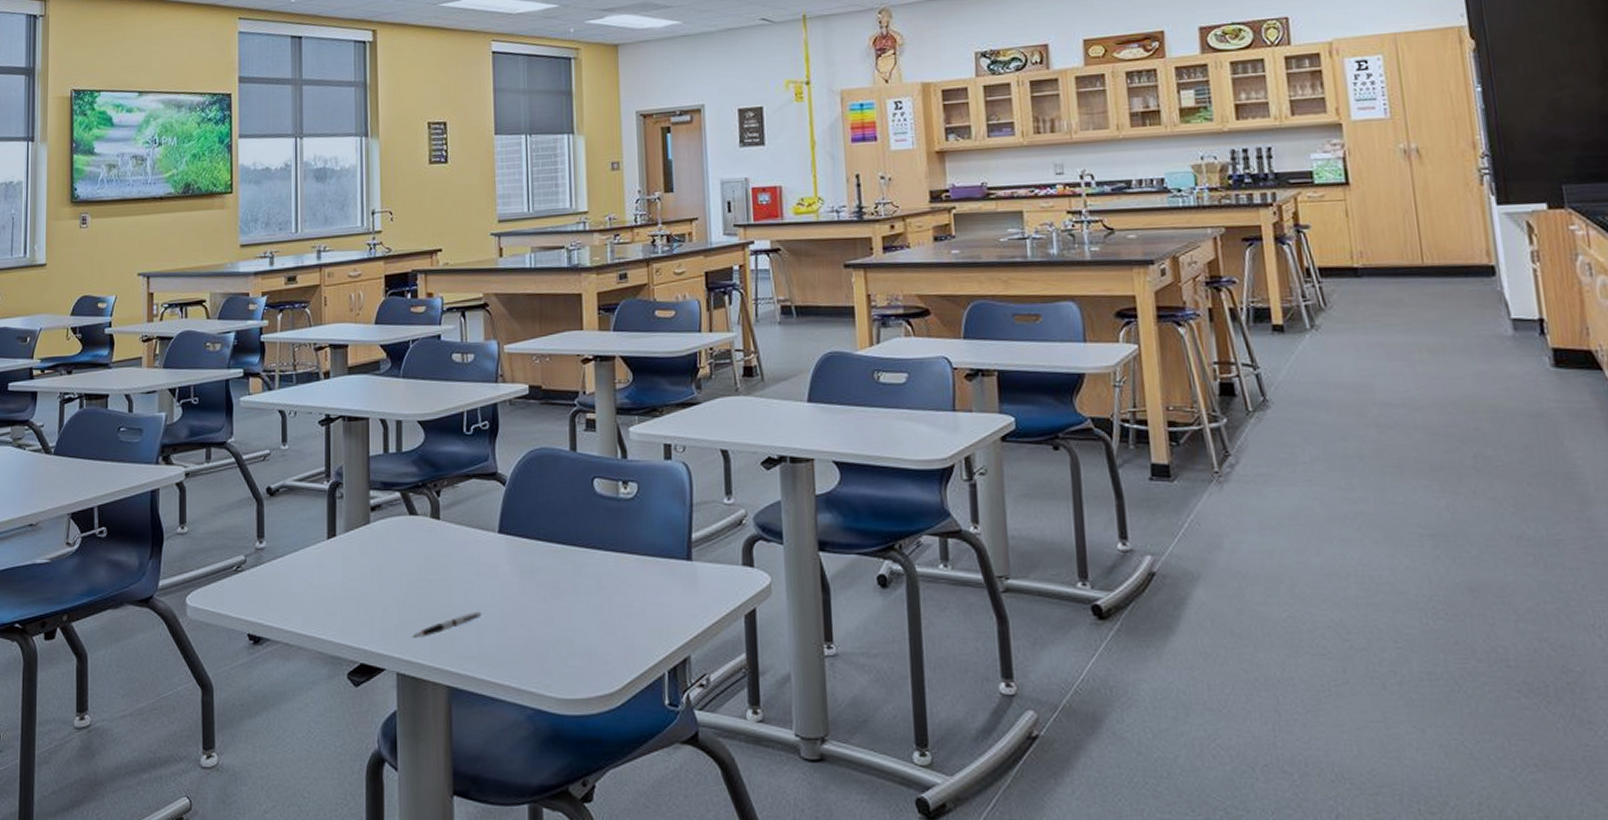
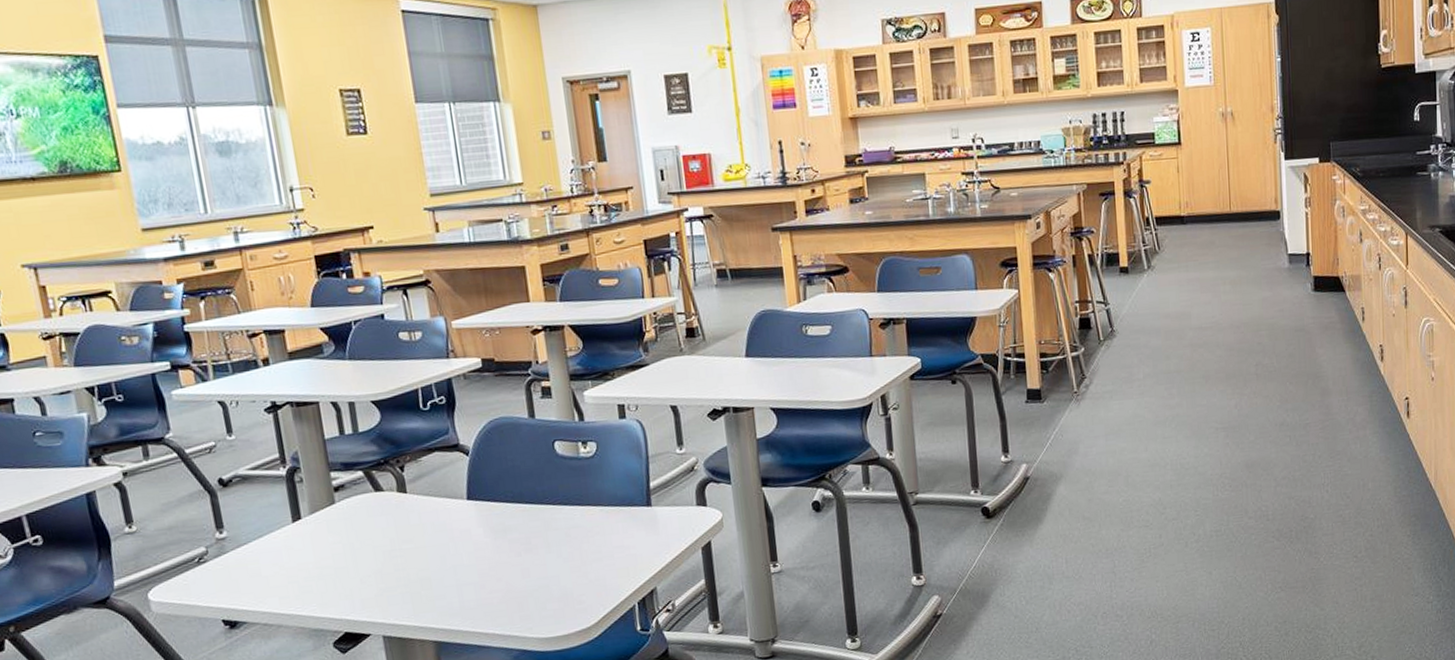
pen: present [412,611,482,638] -> none [393,572,460,603]

